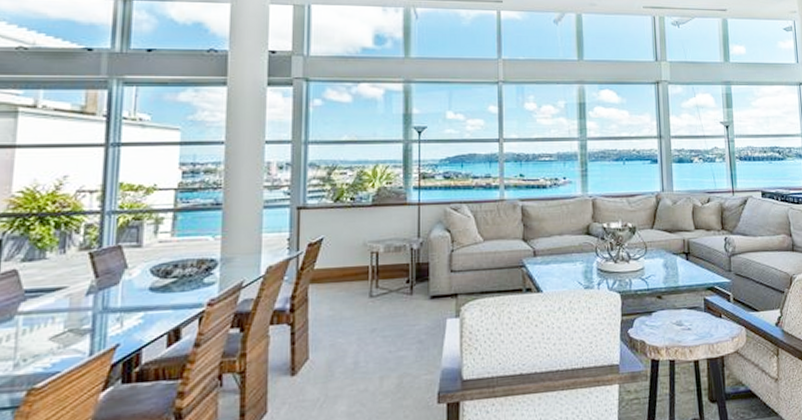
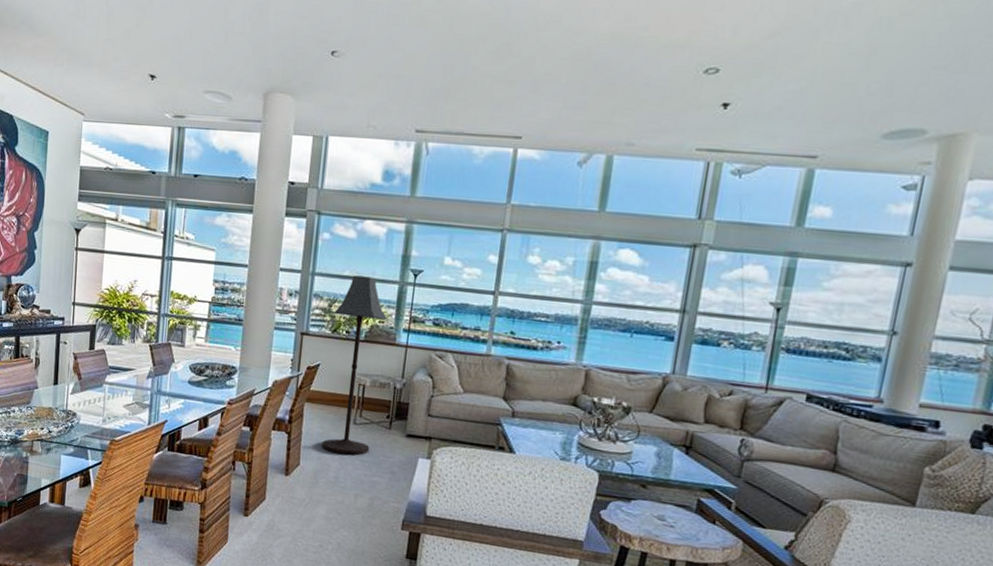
floor lamp: none [333,139,395,335] -> present [321,275,388,455]

